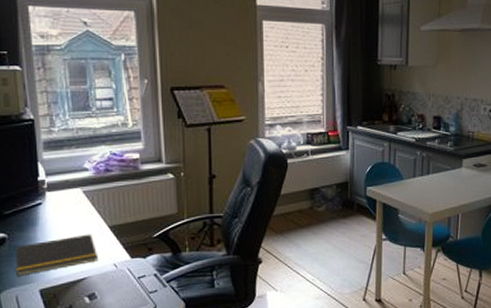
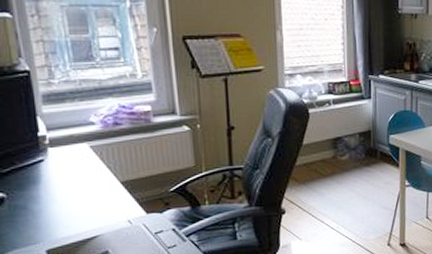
notepad: present [15,234,99,276] -> none [16,190,111,237]

